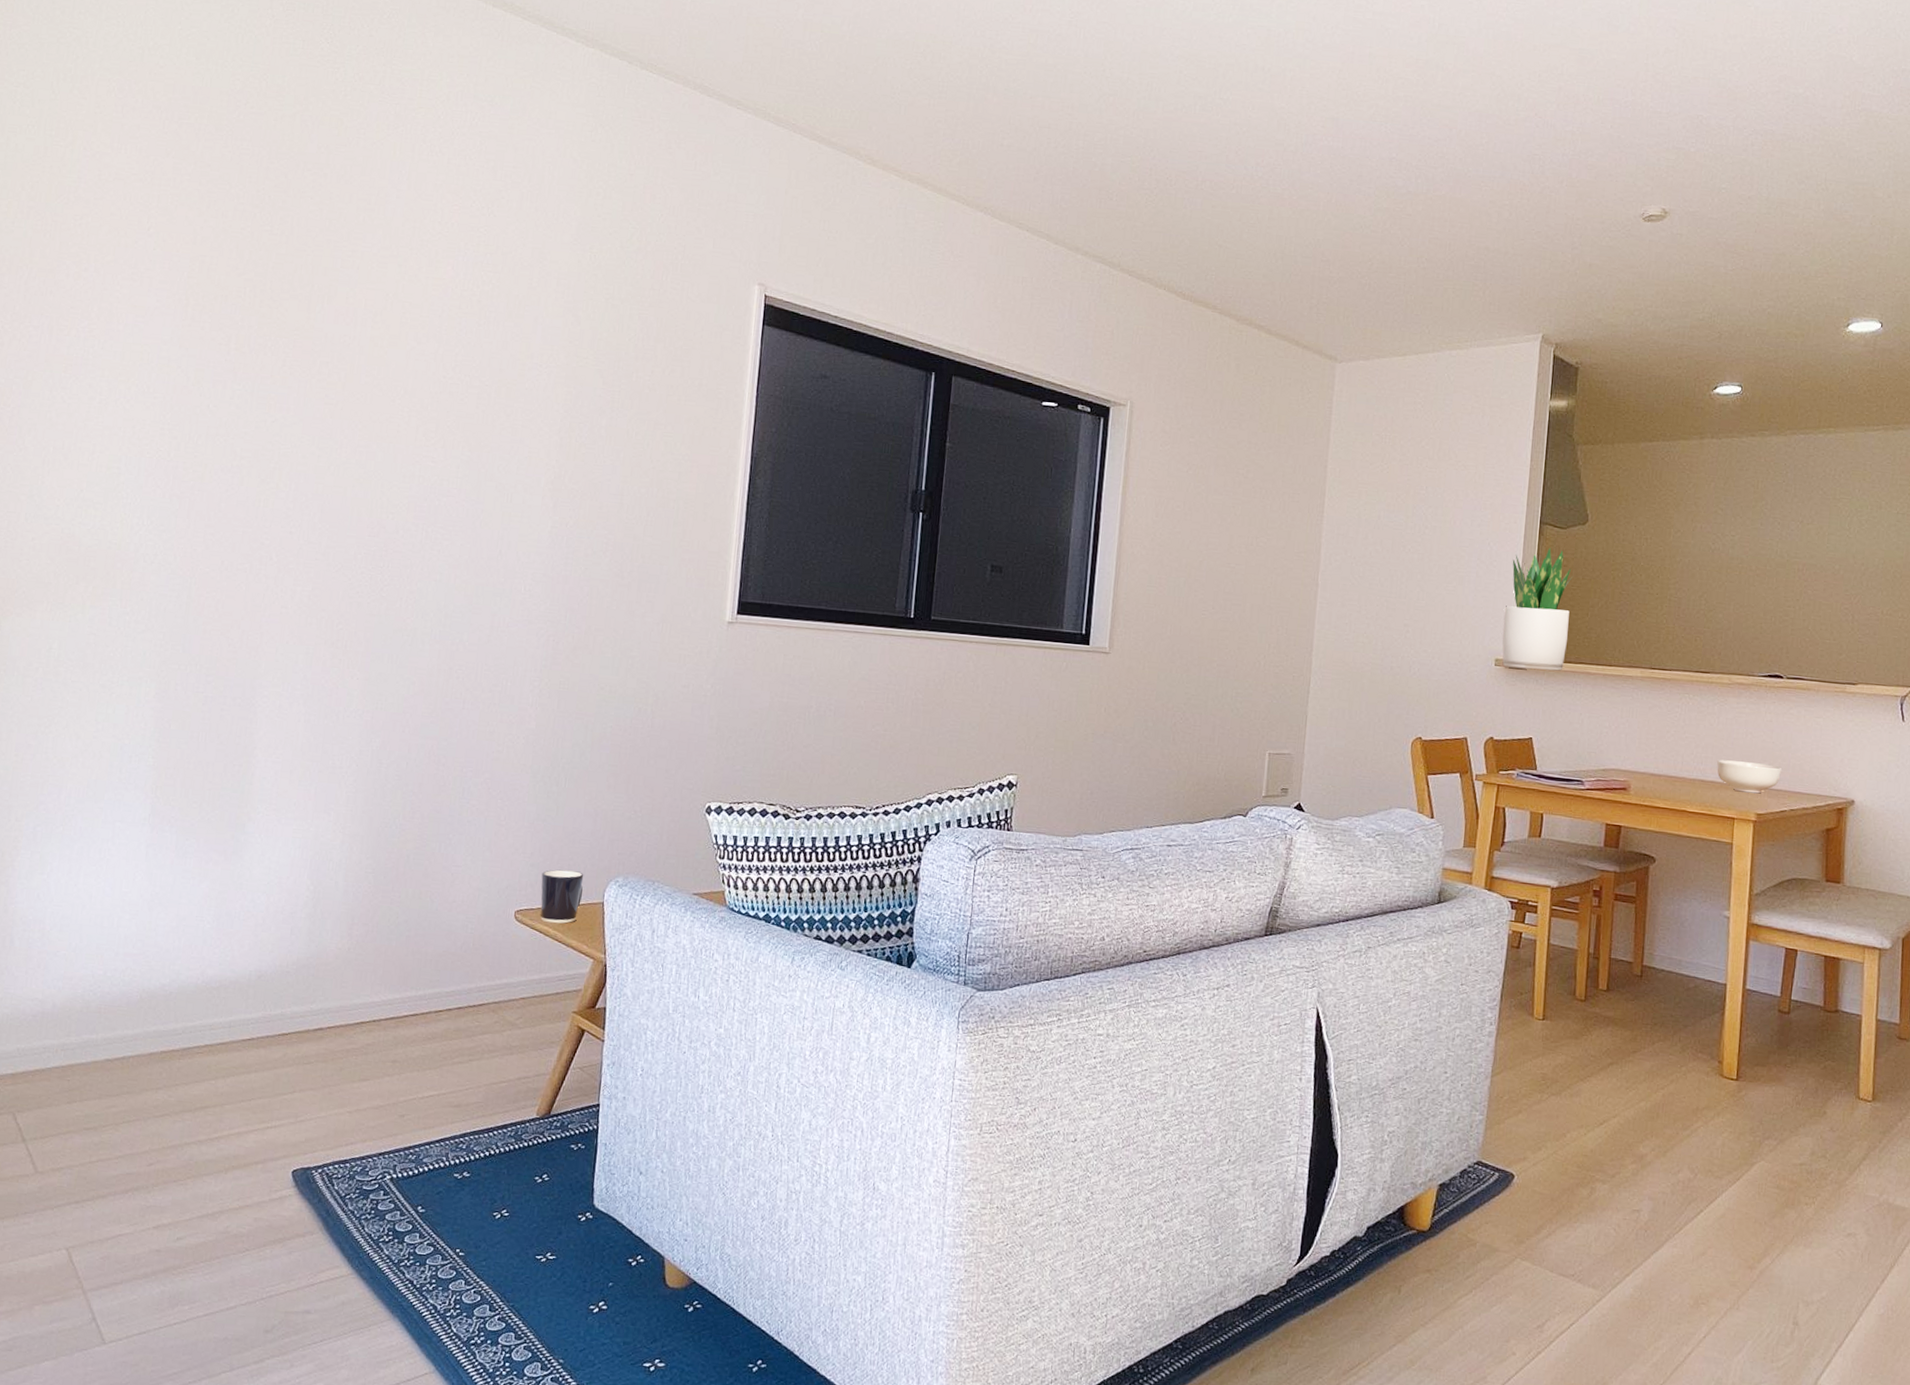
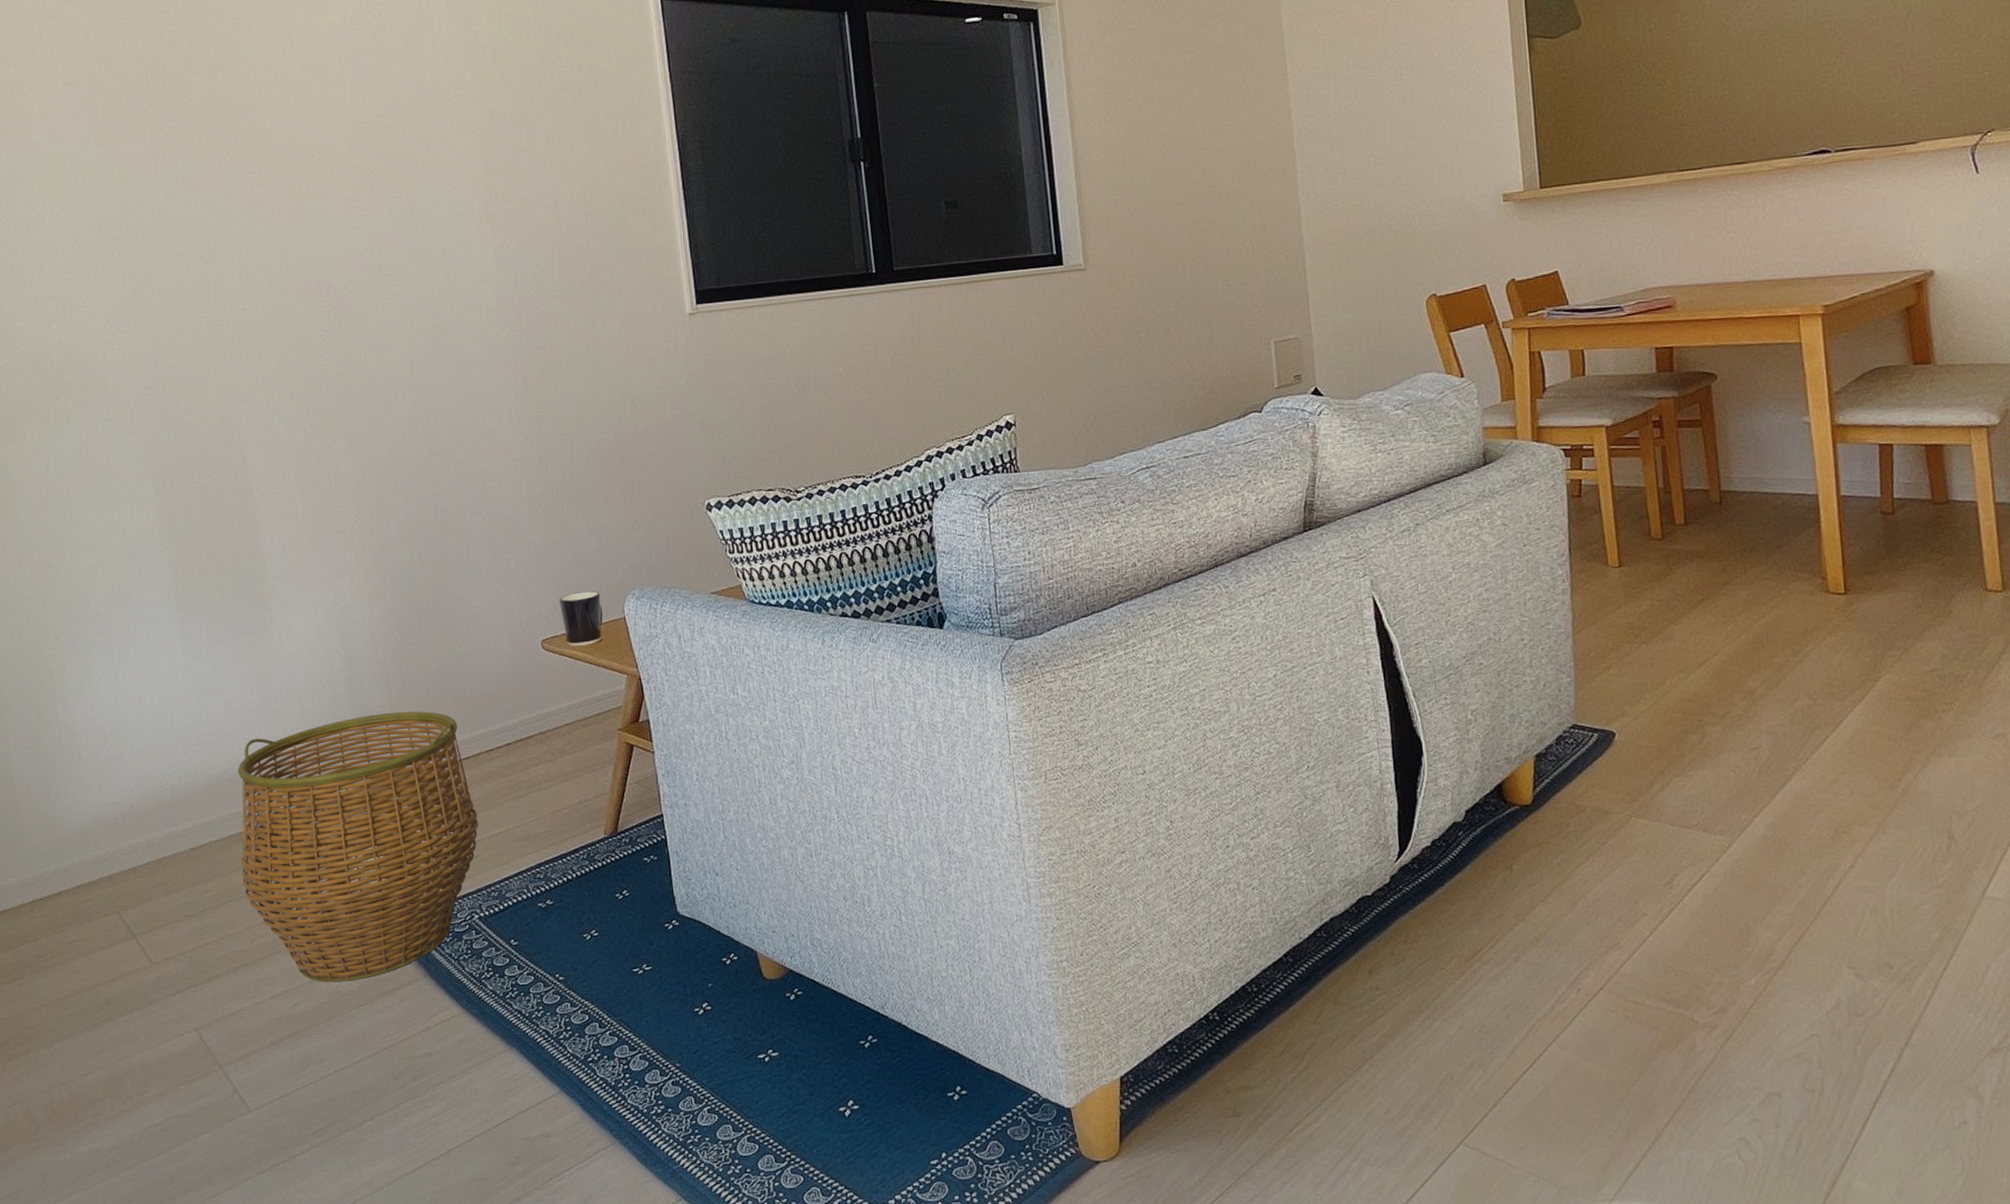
basket: none [152,954,413,1223] -> present [238,711,479,983]
planter: present [1502,547,1572,671] -> none [1503,61,1580,201]
bowl: present [1717,759,1783,794] -> none [1770,249,1846,286]

